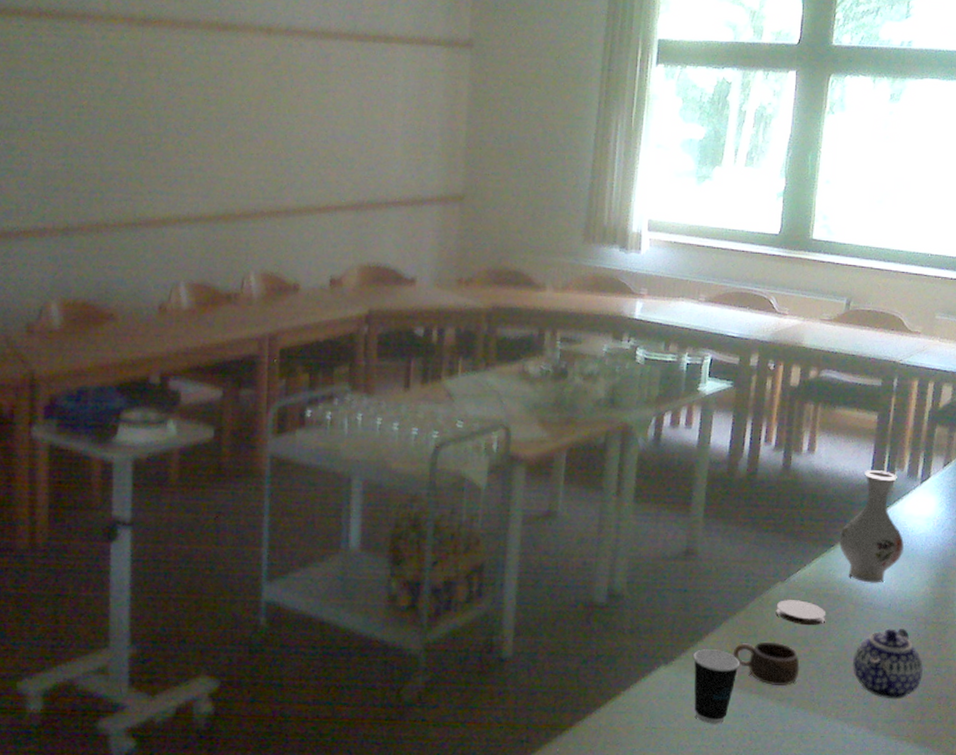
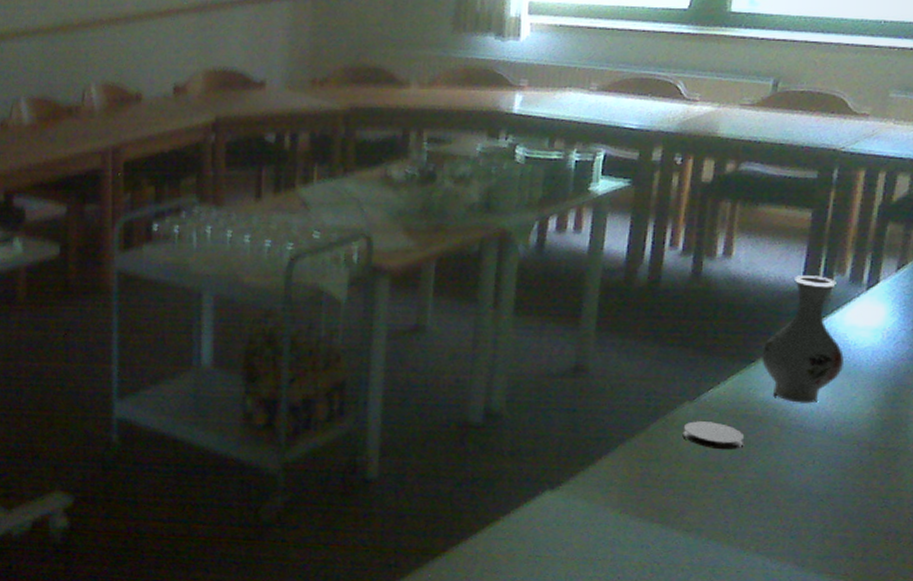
dixie cup: present [692,649,741,724] -> none [583,474,640,555]
cup: present [734,641,800,686] -> none [632,466,712,515]
teapot: present [853,628,923,700] -> none [777,454,866,534]

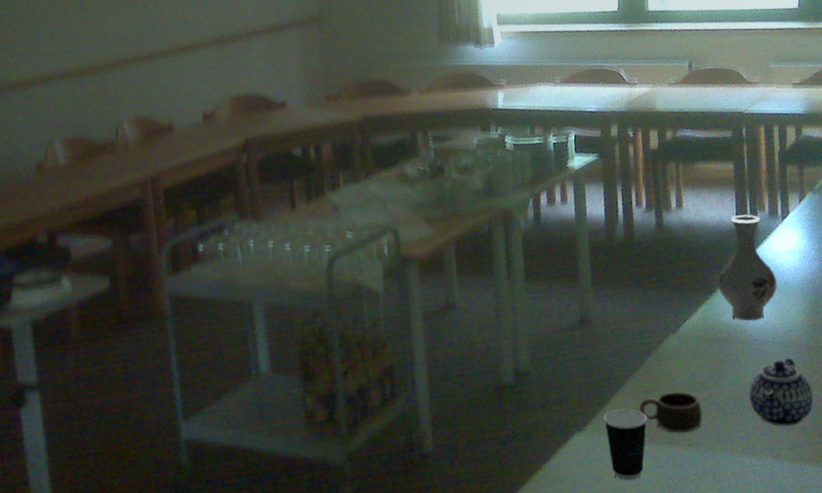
dixie cup: none [583,474,640,555] -> present [602,408,648,481]
cup: none [632,466,712,515] -> present [640,392,703,433]
coaster: present [682,421,745,450] -> none [672,348,718,371]
teapot: none [777,454,866,534] -> present [749,358,813,427]

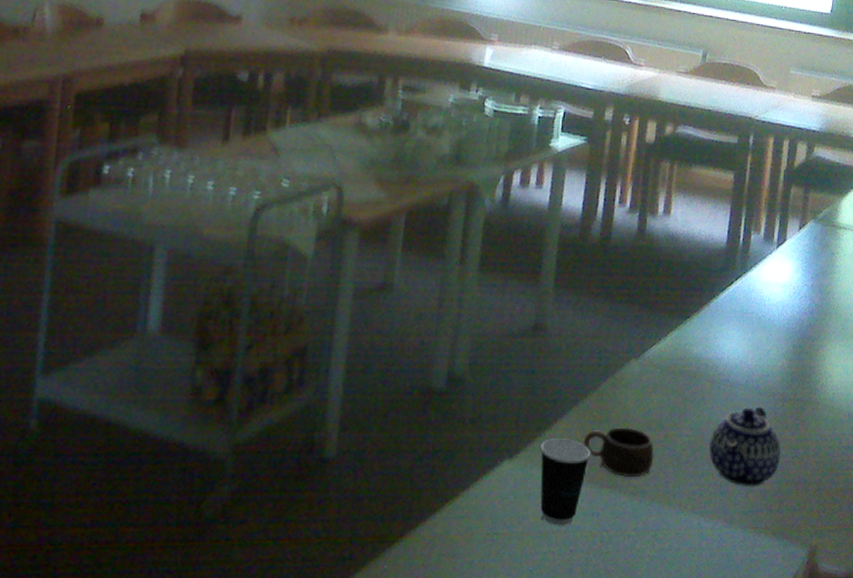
vase: present [717,214,777,321] -> none [694,233,761,358]

